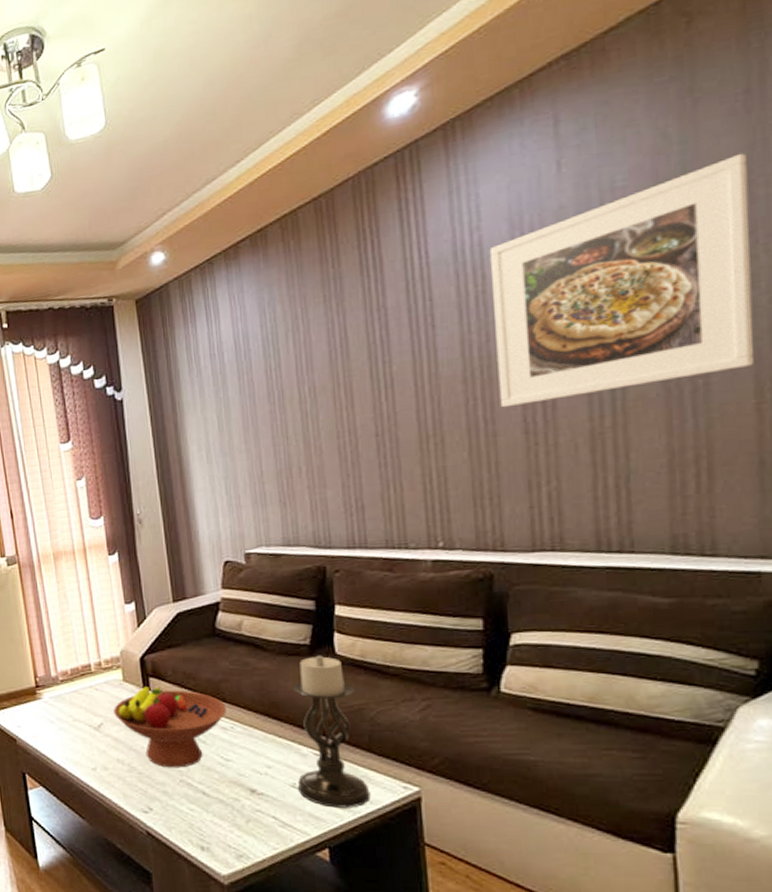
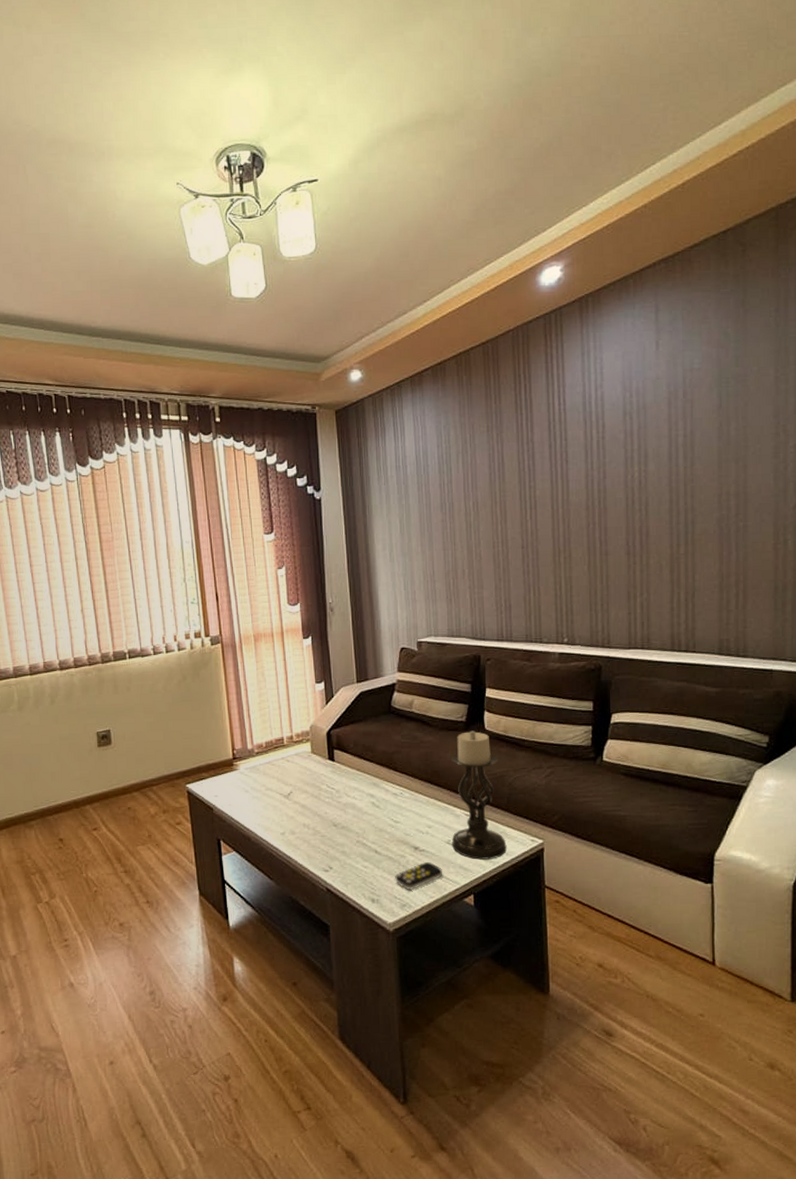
fruit bowl: present [114,686,226,768] -> none [302,758,397,831]
remote control: none [228,808,289,840] -> present [395,862,443,891]
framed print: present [489,153,754,408] -> none [608,355,775,533]

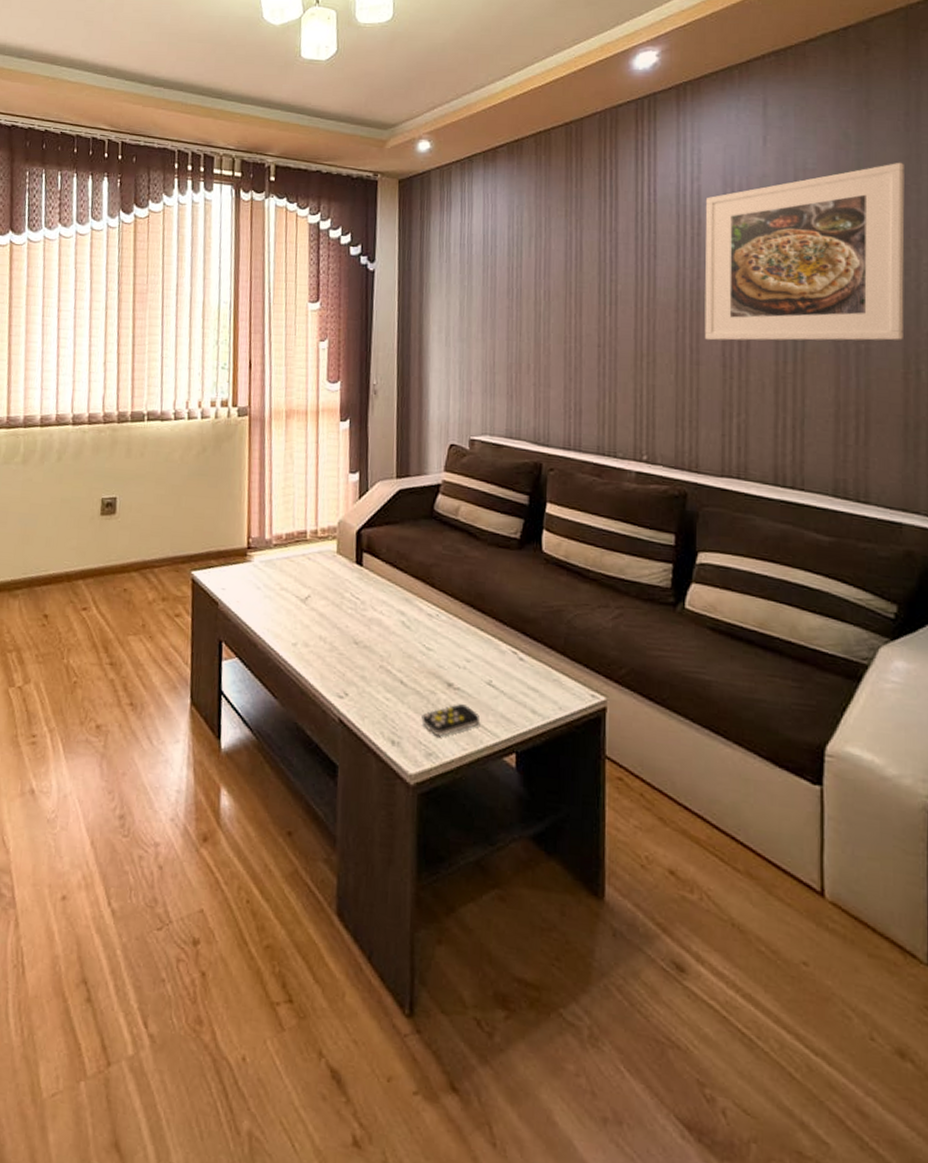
candle holder: present [451,730,507,860] -> none [494,550,561,712]
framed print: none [608,355,775,533] -> present [704,162,905,341]

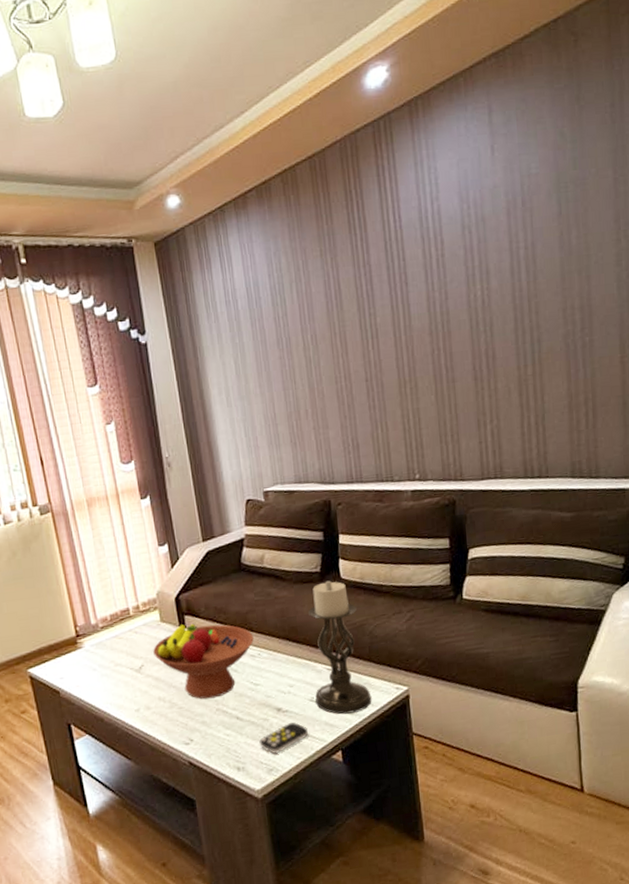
fruit bowl: none [323,562,434,653] -> present [153,623,254,699]
candle holder: none [494,550,561,712] -> present [308,580,372,714]
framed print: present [704,162,905,341] -> none [445,155,619,358]

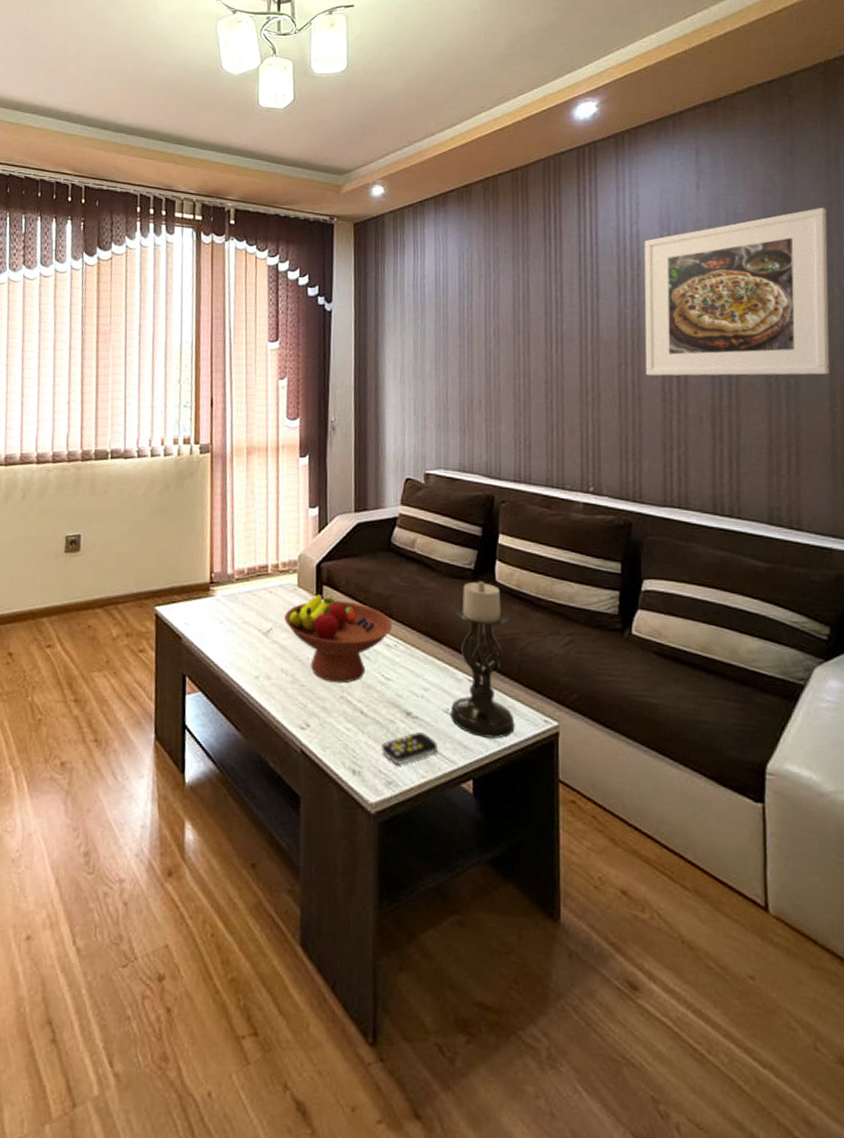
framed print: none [445,155,619,358] -> present [644,207,830,376]

